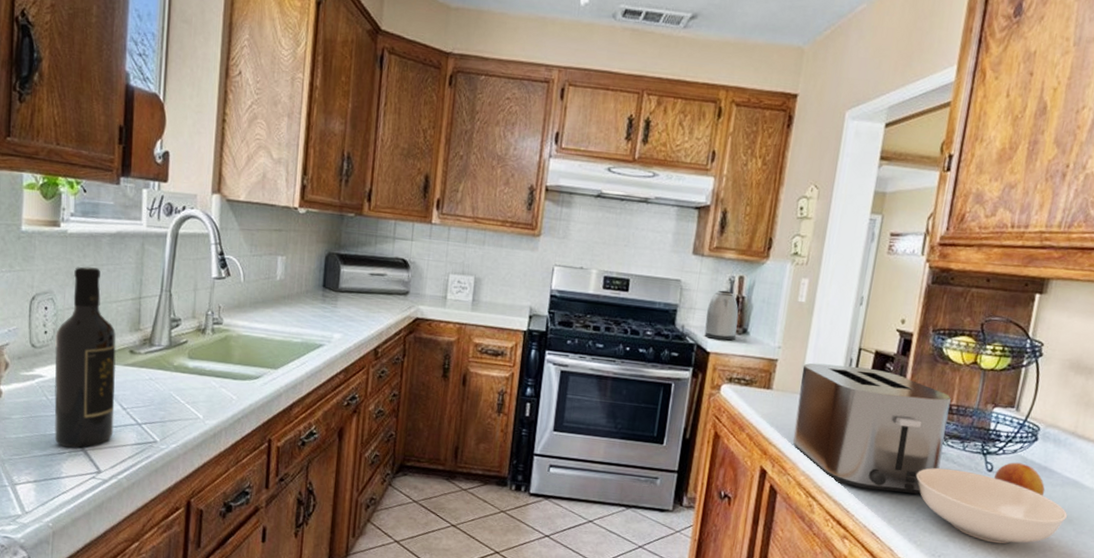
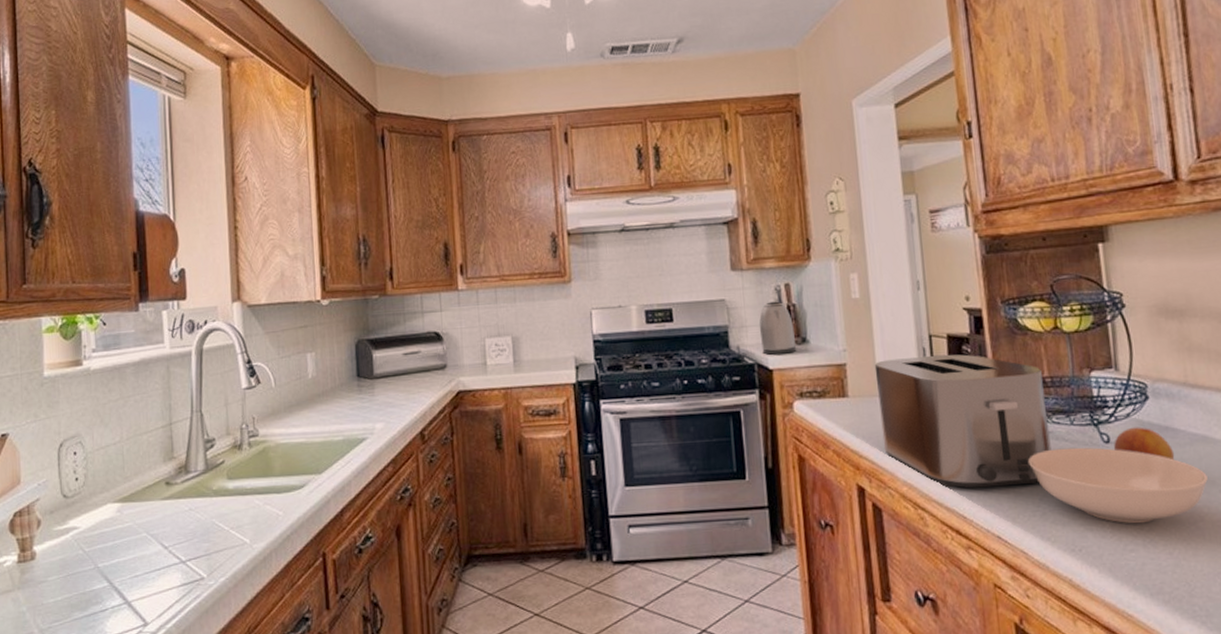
wine bottle: present [54,266,117,448] -> none [87,401,157,602]

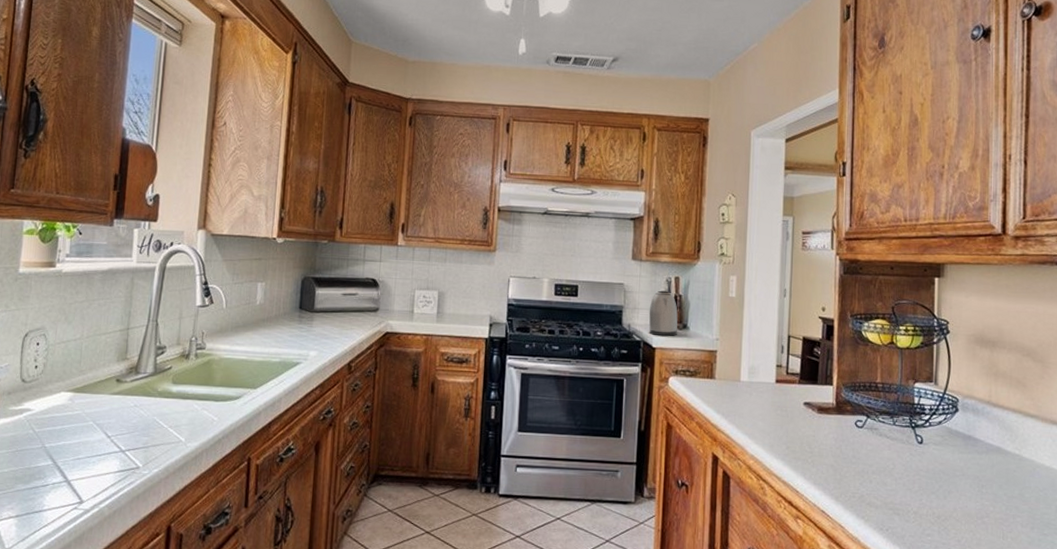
toaster: present [874,354,1051,488] -> none [738,352,876,470]
bowl: present [1027,447,1208,524] -> none [854,443,996,514]
fruit: present [1113,427,1175,461] -> none [924,433,973,465]

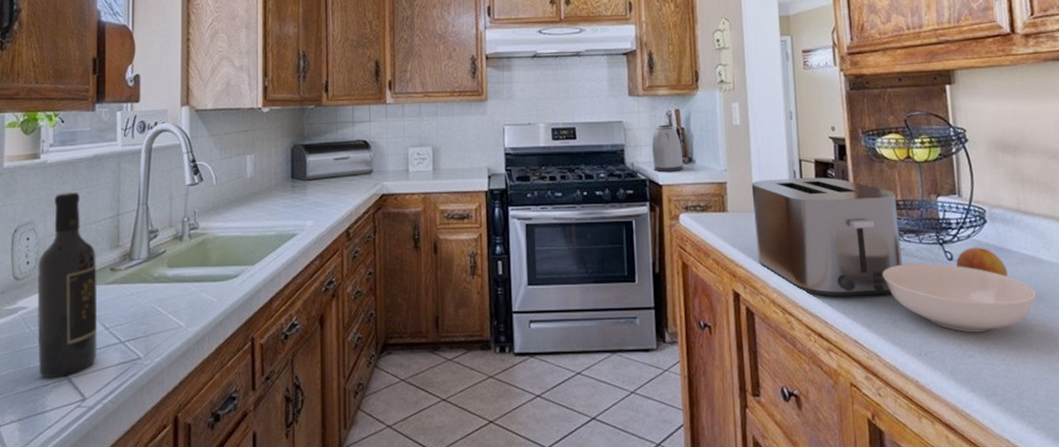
wine bottle: none [38,302,104,479] -> present [37,192,98,378]
toaster: none [738,352,876,470] -> present [751,177,902,297]
bowl: none [854,443,996,514] -> present [882,263,1036,333]
fruit: none [924,433,973,465] -> present [955,247,1008,278]

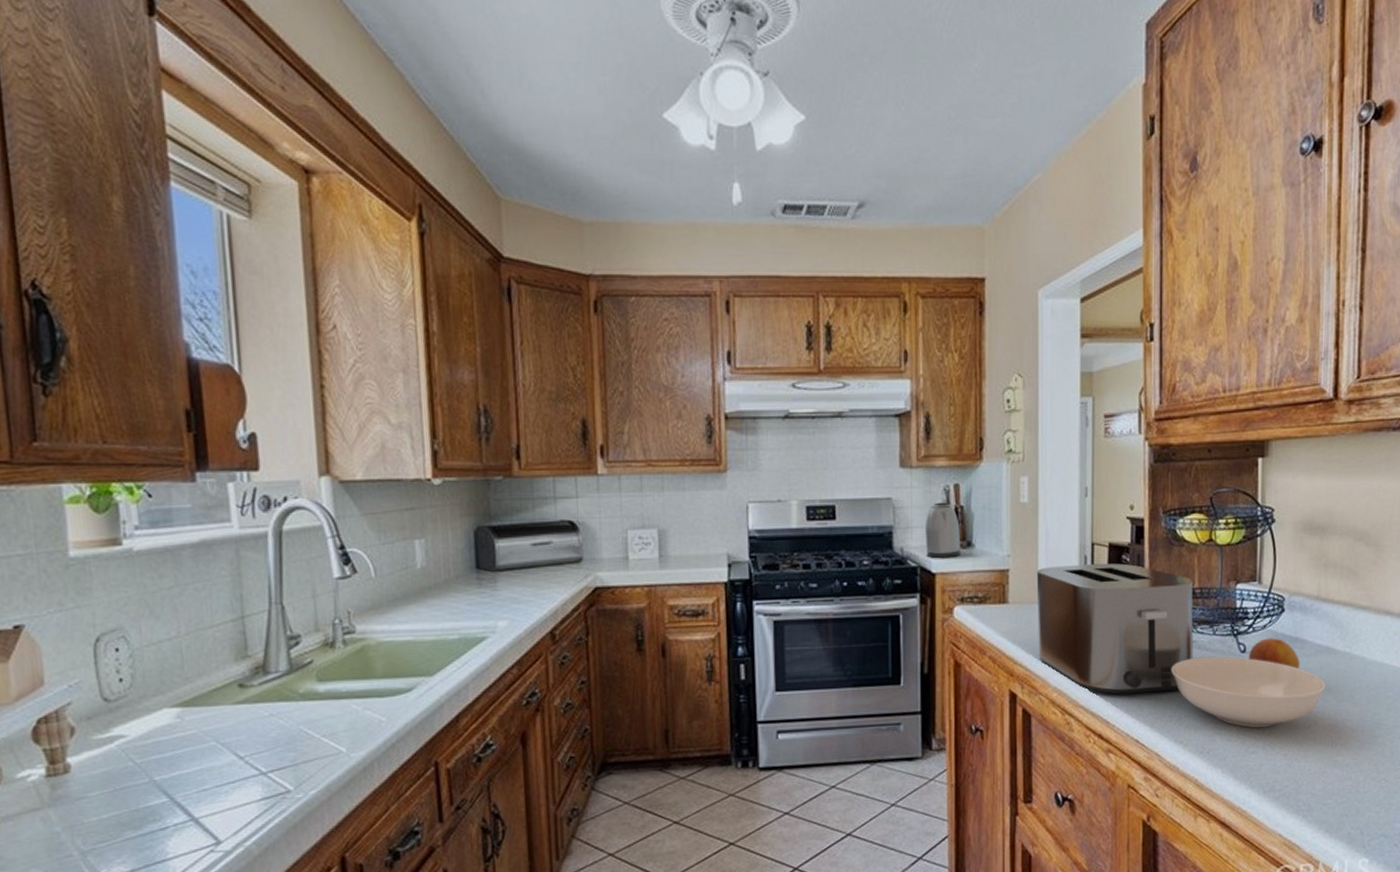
wine bottle: present [37,192,98,378] -> none [134,589,231,820]

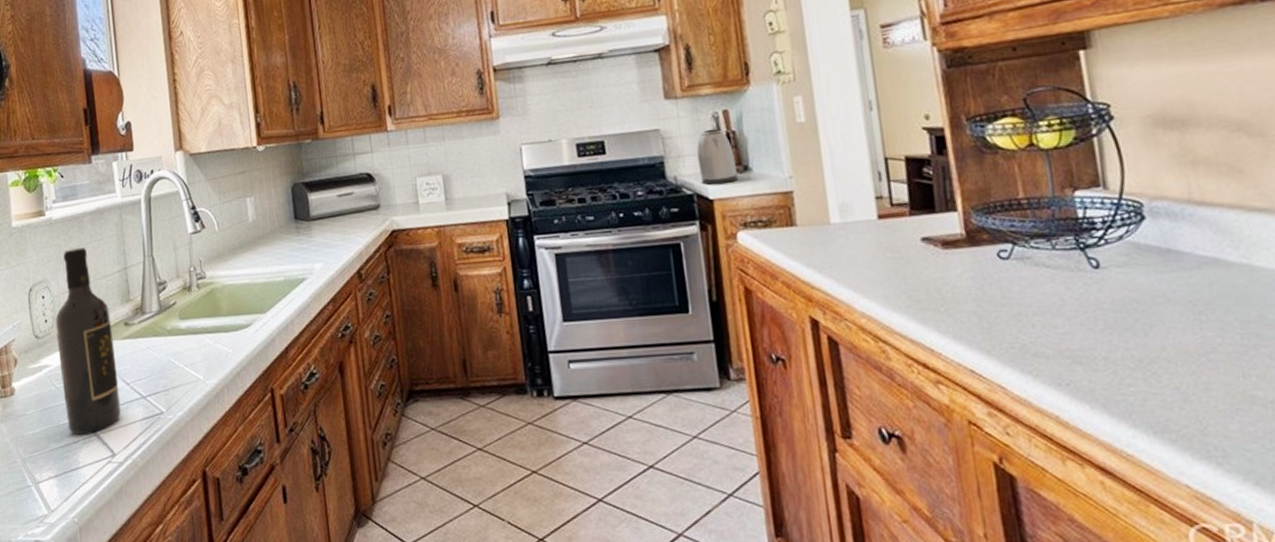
wine bottle: none [134,589,231,820] -> present [55,247,122,435]
toaster: present [1036,563,1194,695] -> none [824,177,1030,320]
bowl: present [1170,656,1325,728] -> none [1002,273,1221,356]
fruit: present [1248,638,1300,670] -> none [1104,250,1179,286]

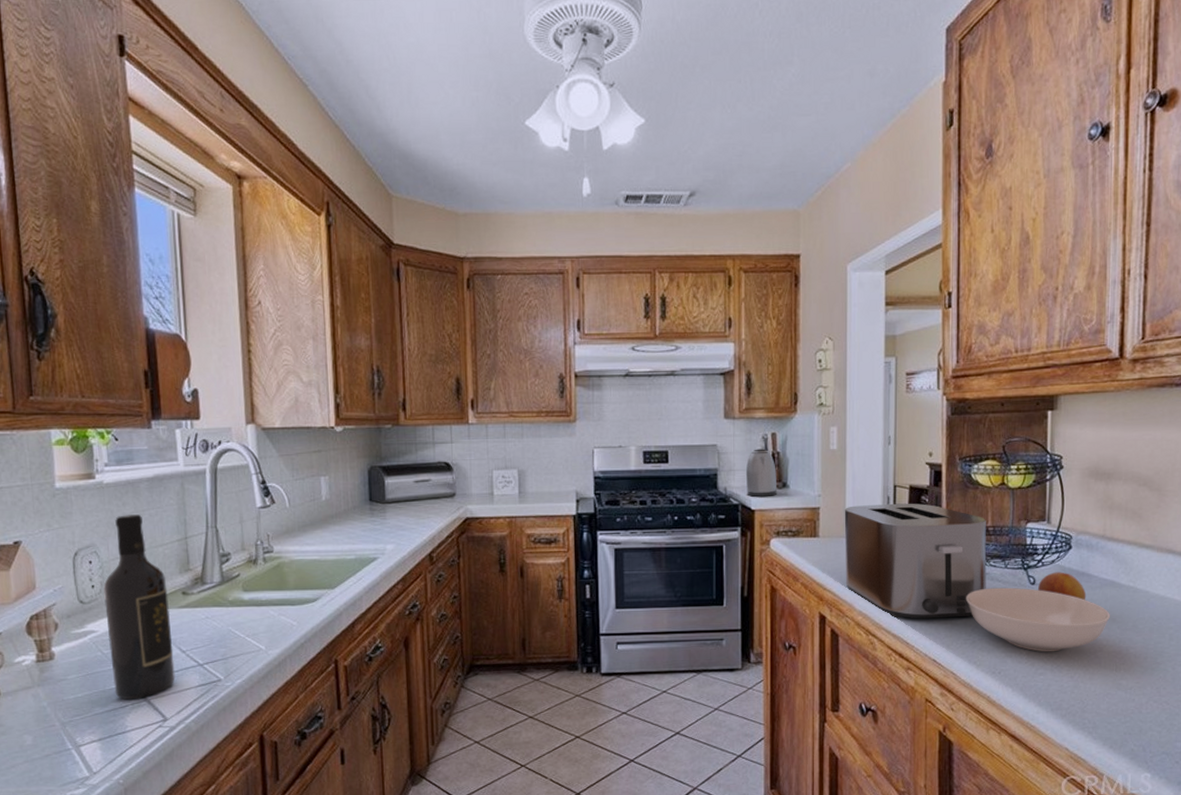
toaster: none [824,177,1030,320] -> present [844,503,987,619]
bowl: none [1002,273,1221,356] -> present [965,587,1110,652]
fruit: none [1104,250,1179,286] -> present [1037,572,1087,601]

